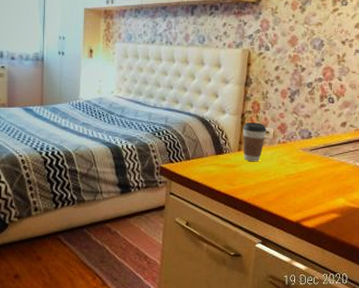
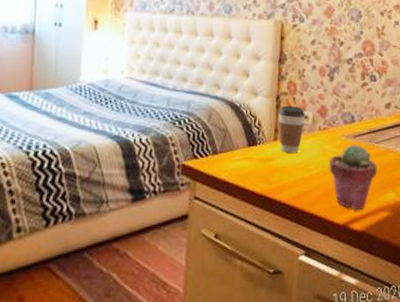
potted succulent: none [286,156,330,210] -> present [329,143,377,210]

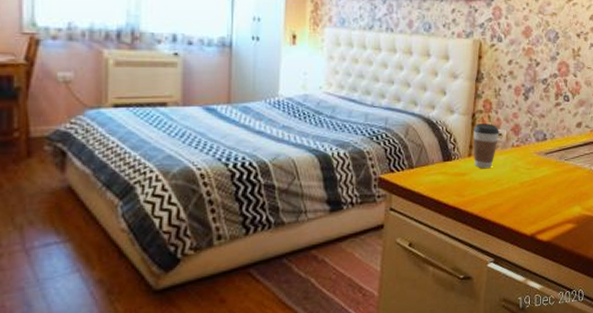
potted succulent: present [329,143,377,210] -> none [520,160,565,222]

